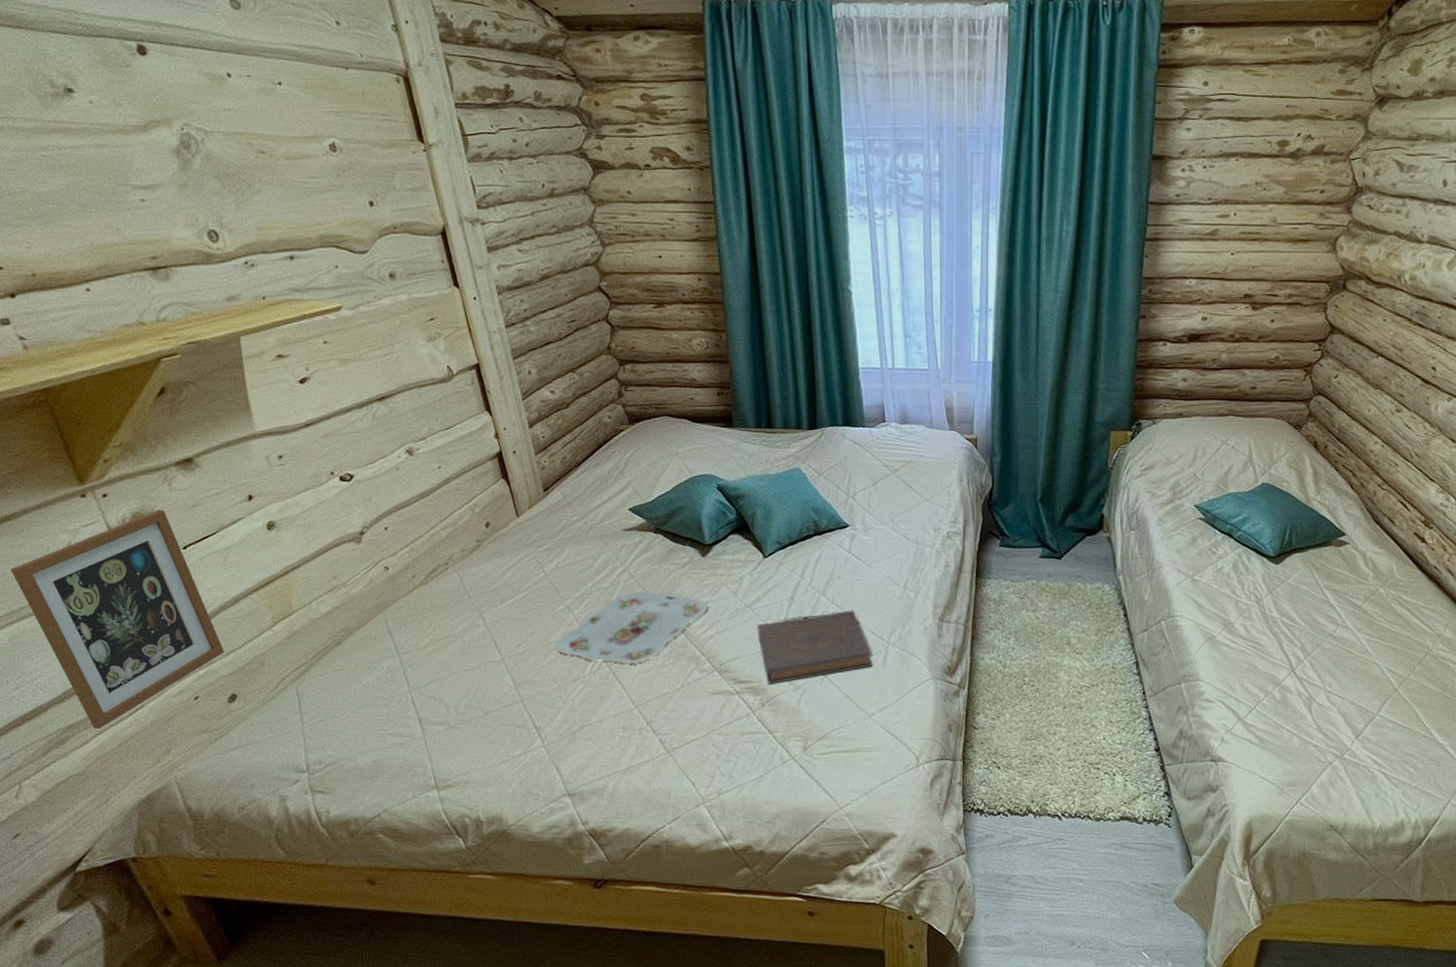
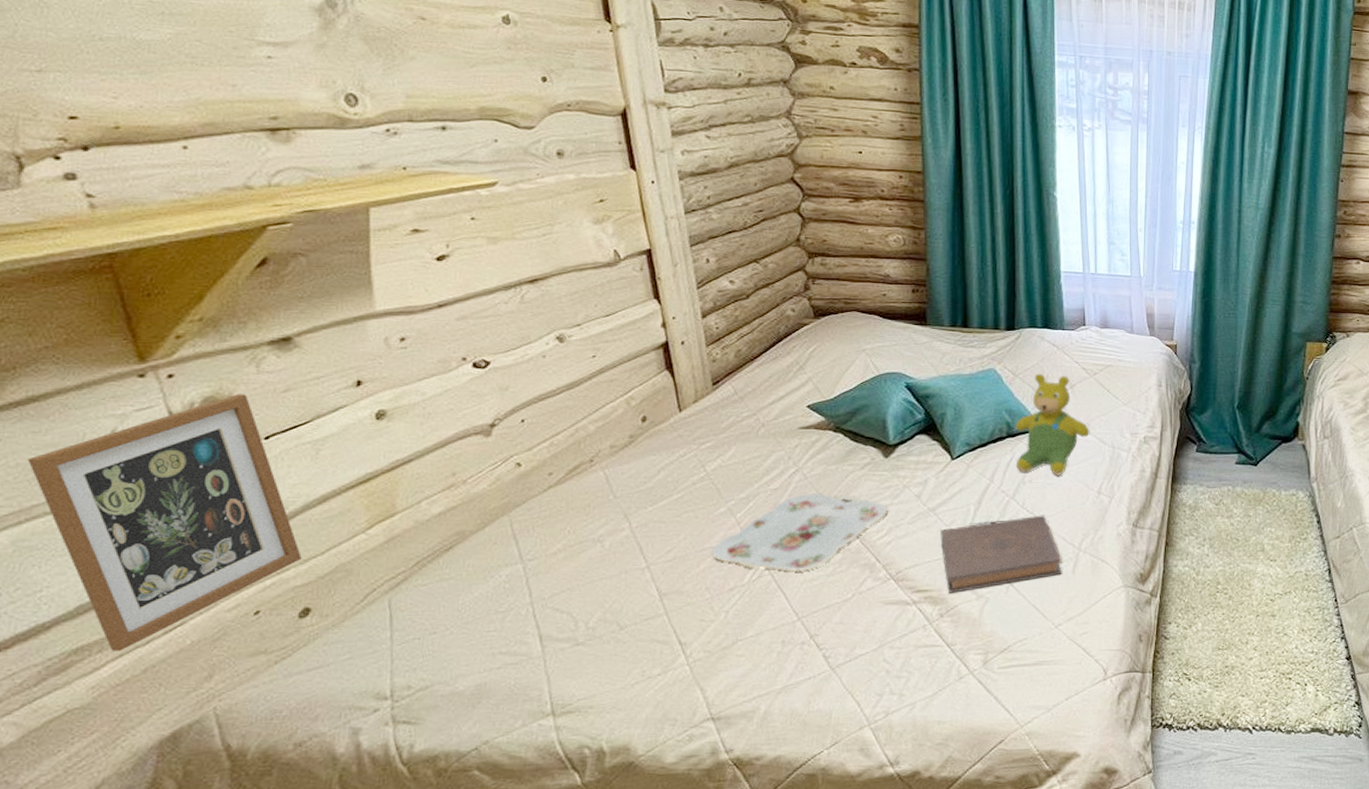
teddy bear: none [822,471,894,572] -> present [1015,373,1090,476]

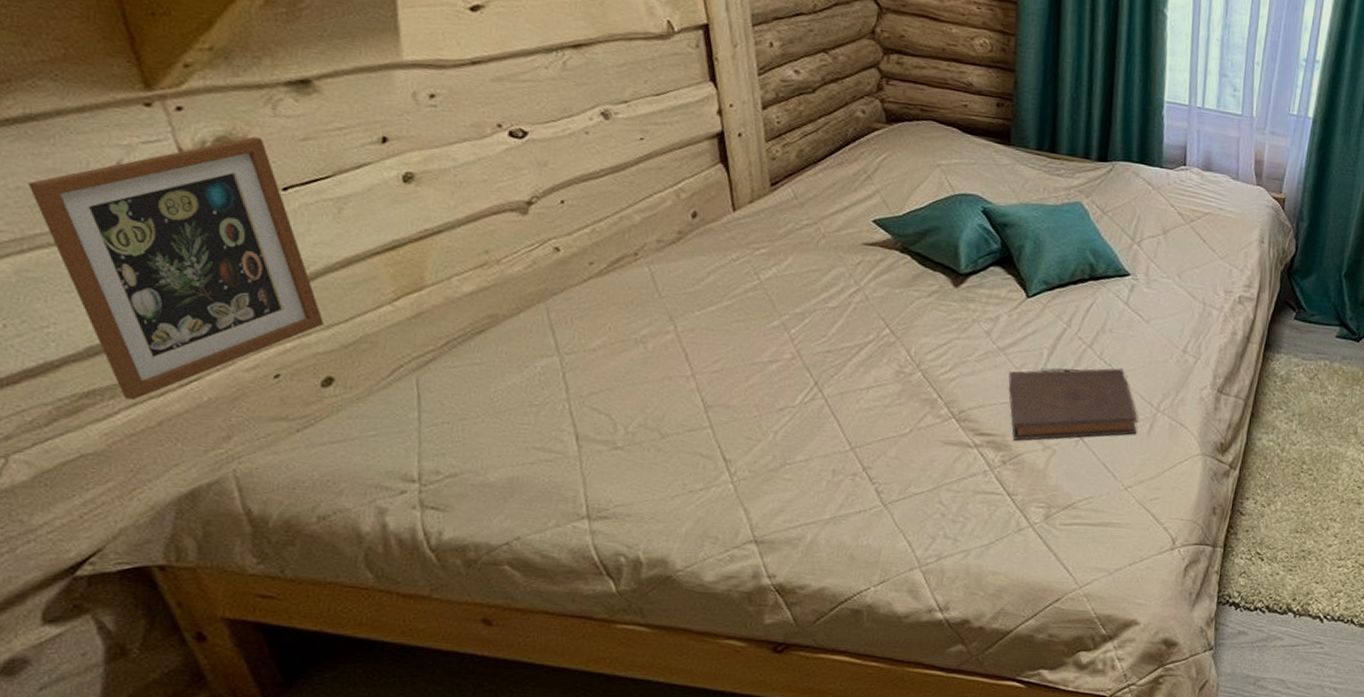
serving tray: present [712,494,887,572] -> none [762,316,953,400]
teddy bear: present [1015,373,1090,476] -> none [1096,213,1181,328]

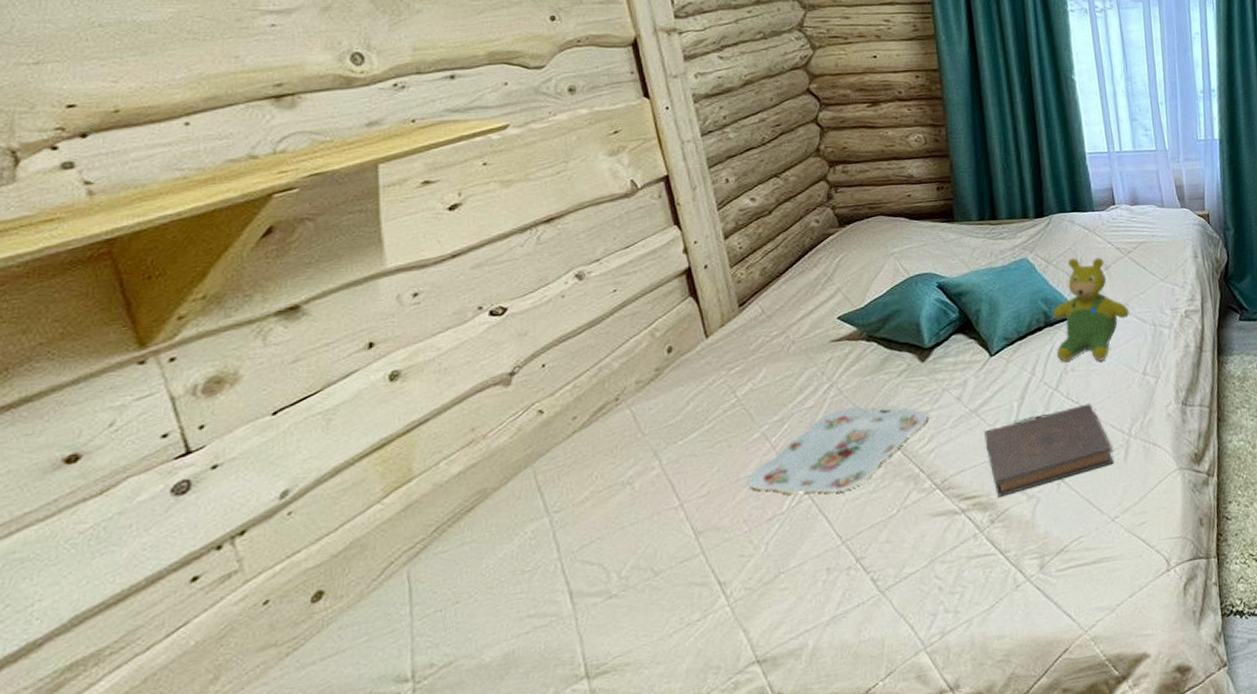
picture frame: present [28,137,324,400] -> none [19,369,313,663]
serving tray: none [762,316,953,400] -> present [747,405,927,495]
teddy bear: none [1096,213,1181,328] -> present [1053,257,1130,362]

